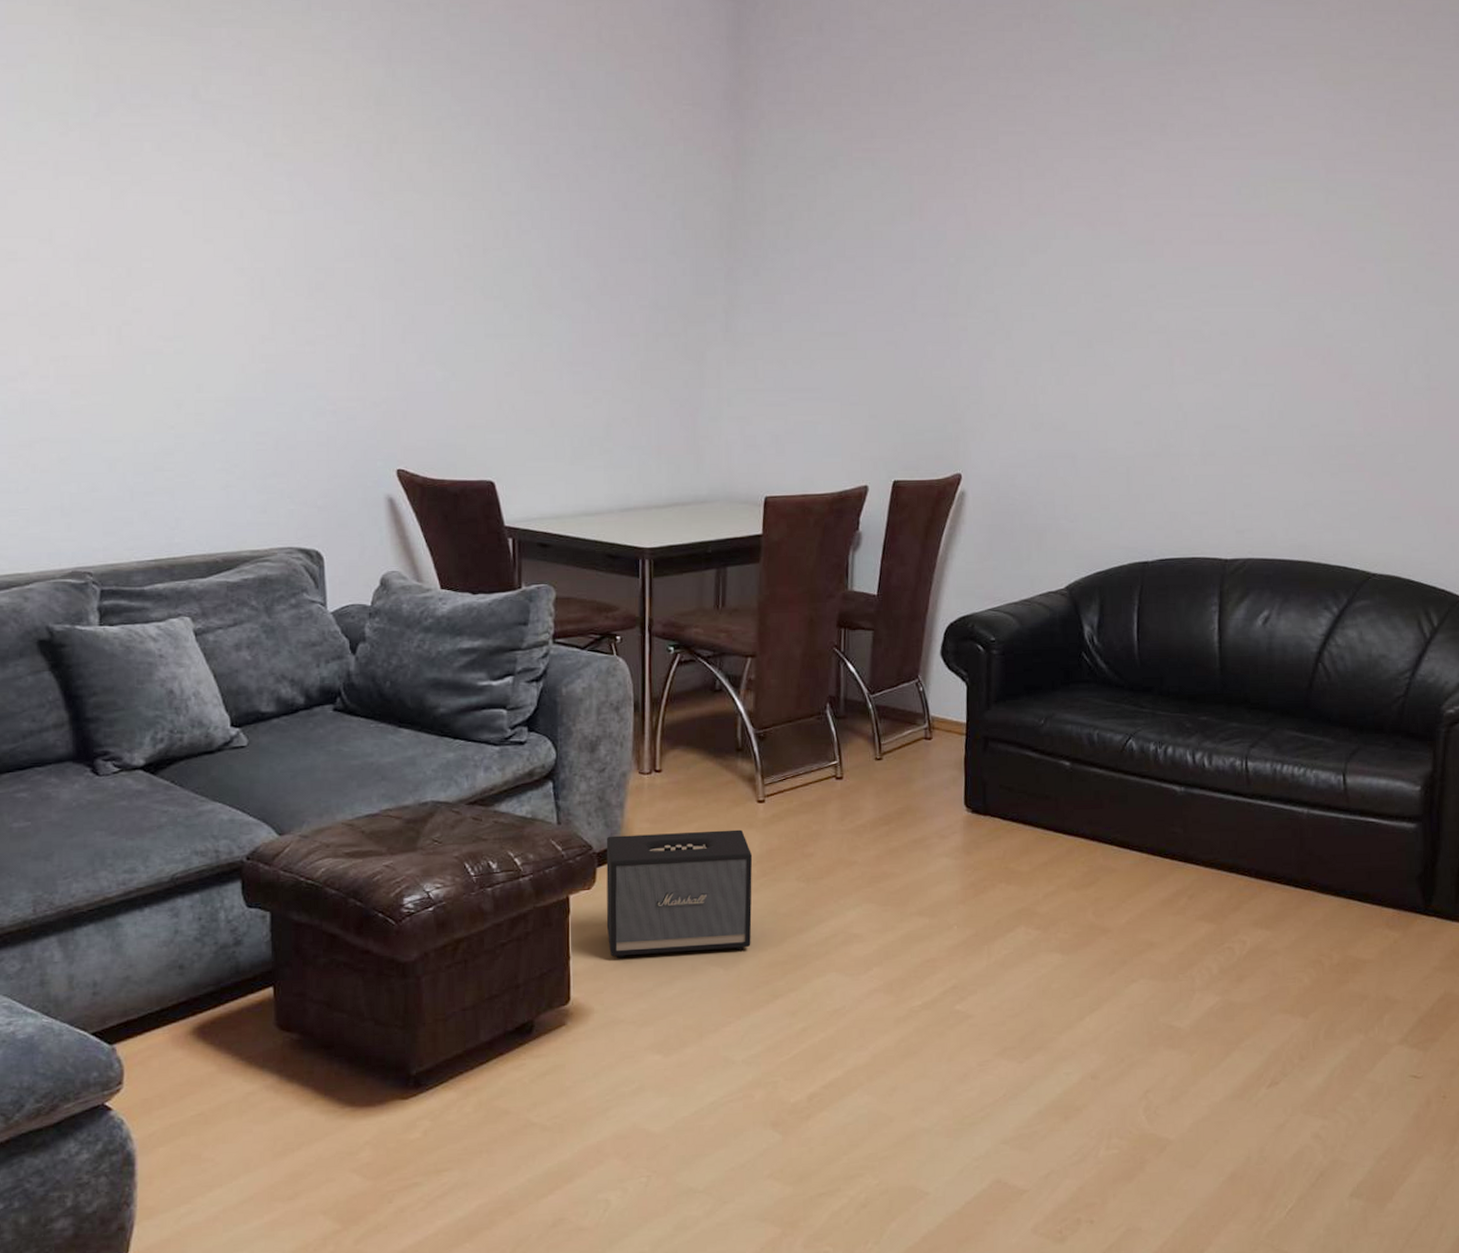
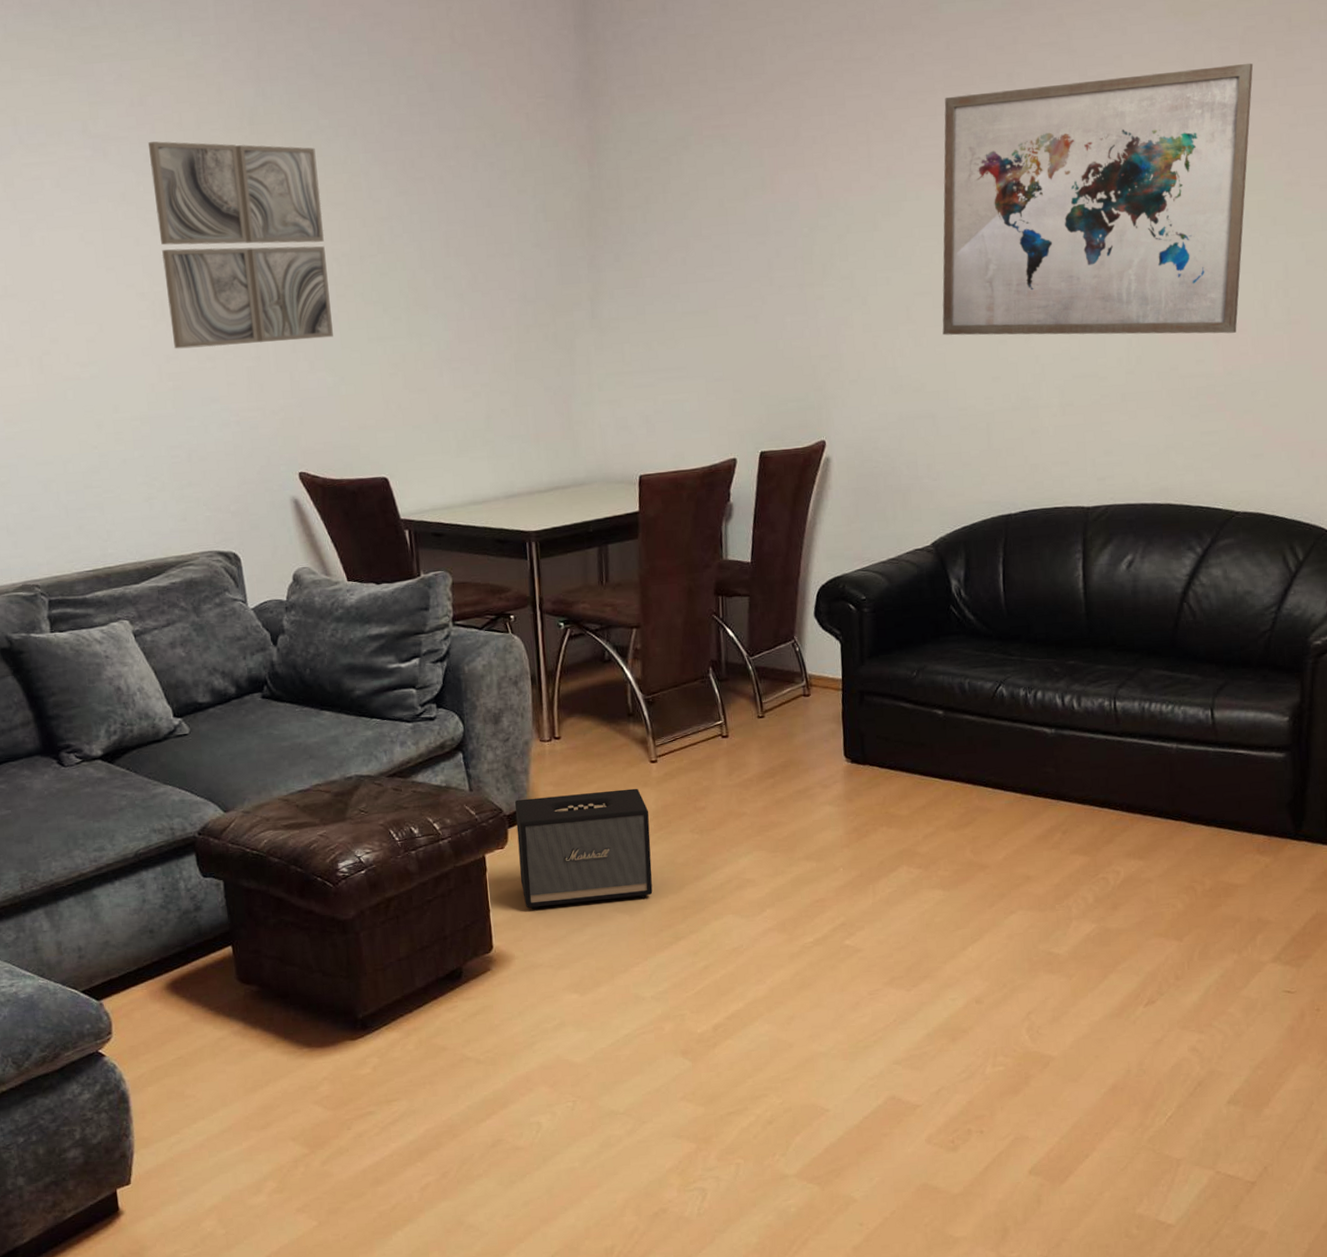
wall art: none [263,113,447,331] -> present [147,141,333,349]
wall art: none [1086,134,1399,395] -> present [942,63,1254,336]

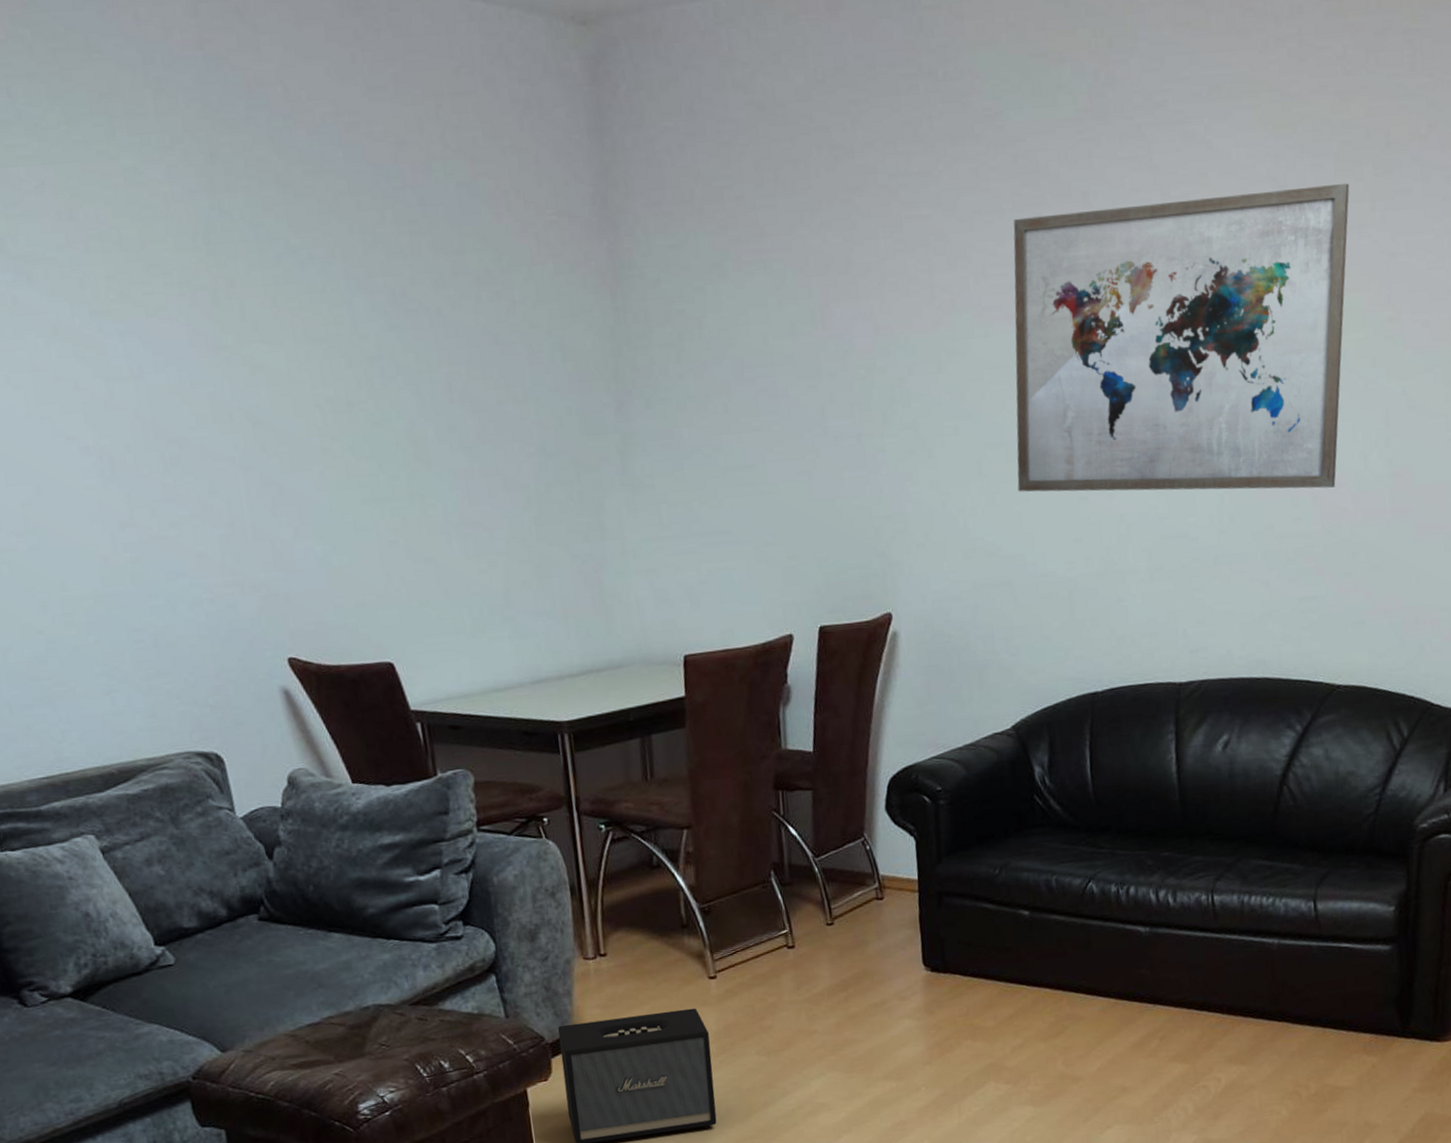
wall art: present [147,141,333,349] -> none [81,263,320,514]

